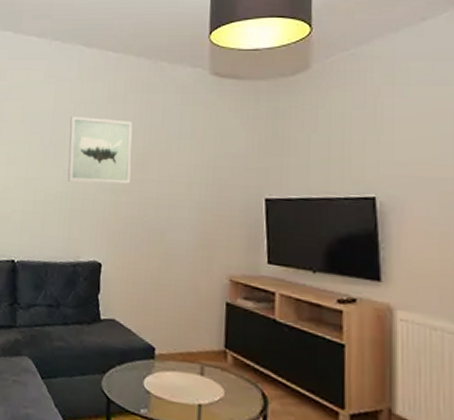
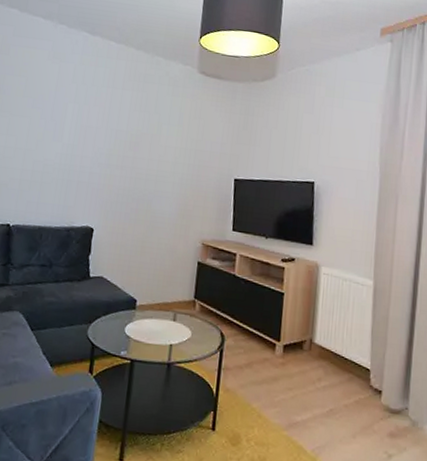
wall art: present [67,116,133,184] -> none [66,96,129,160]

